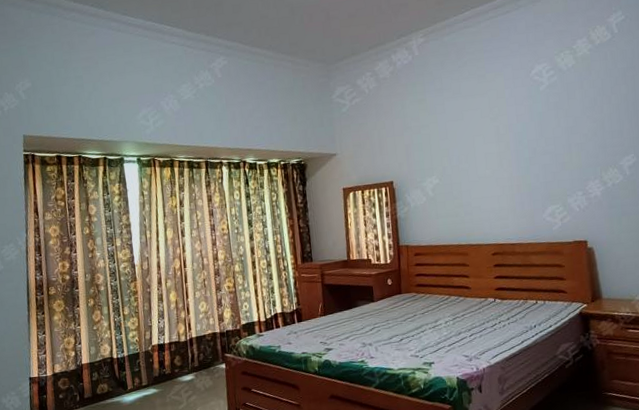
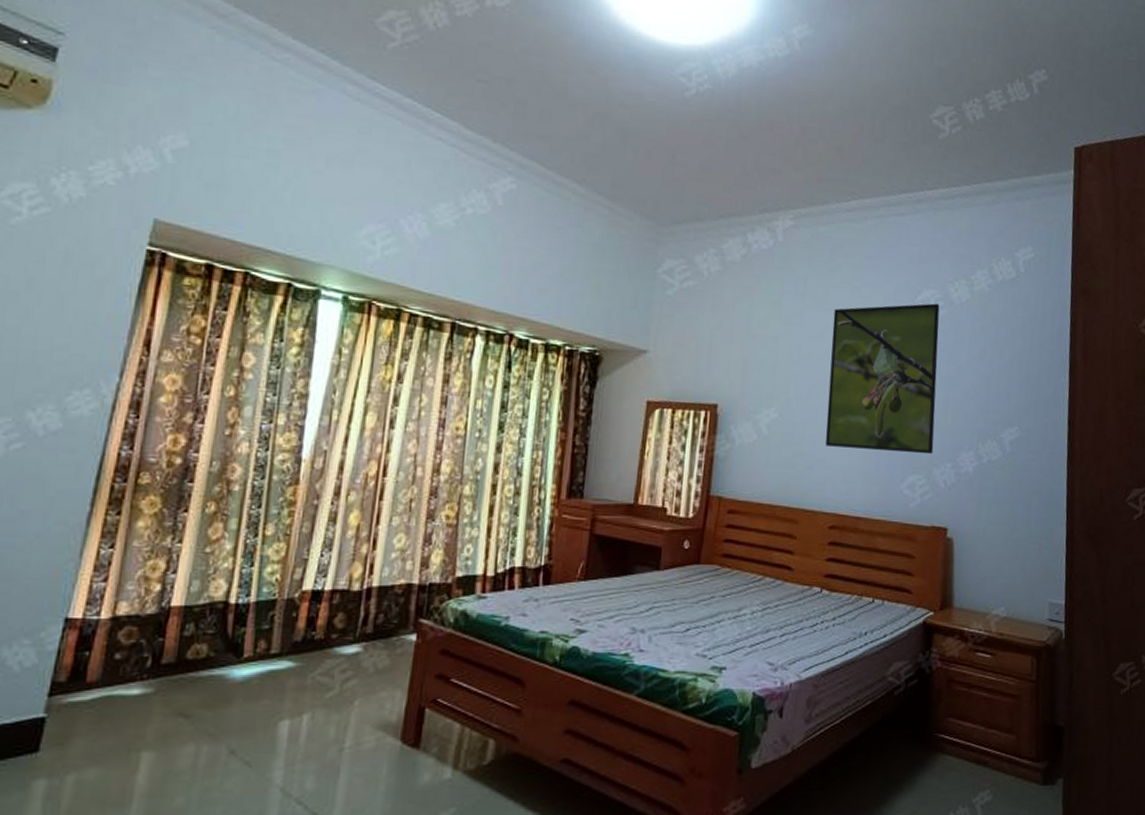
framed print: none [467,73,565,196] -> present [825,303,940,455]

